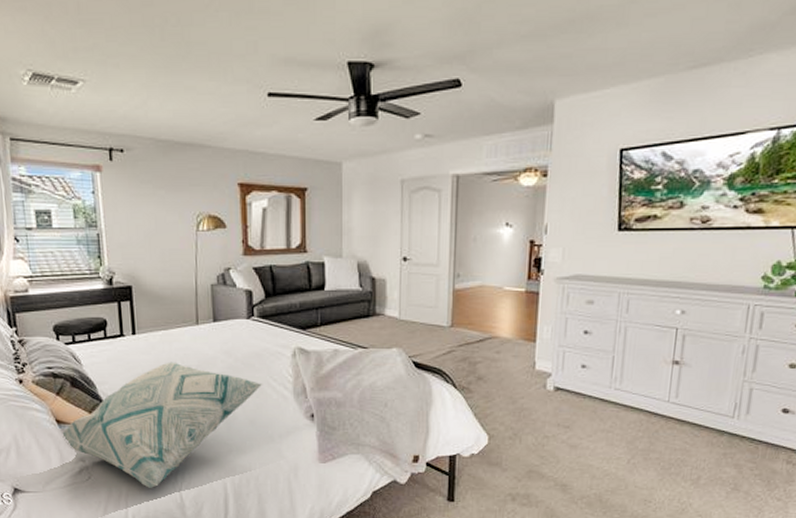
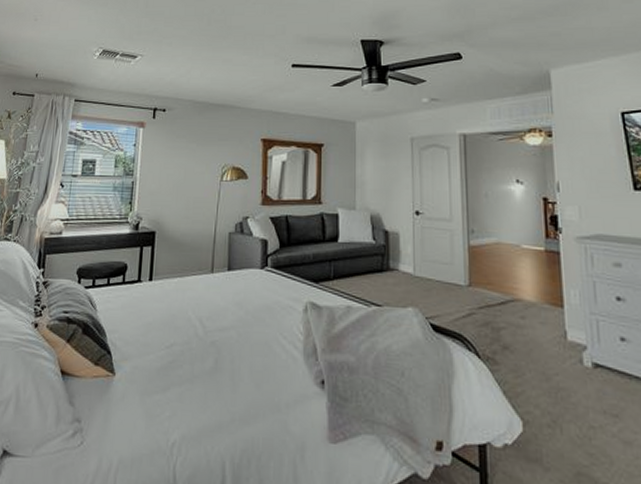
decorative pillow: present [62,362,263,488] -> none [64,311,272,462]

